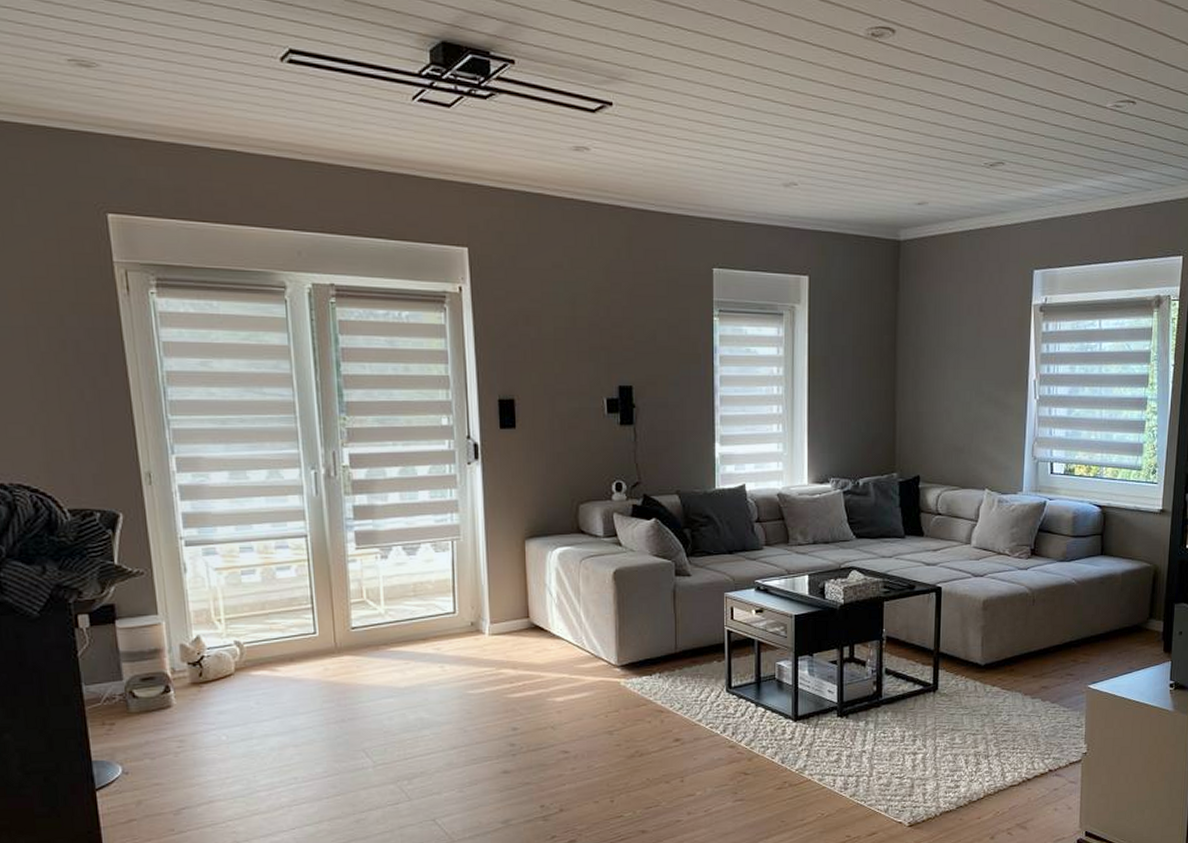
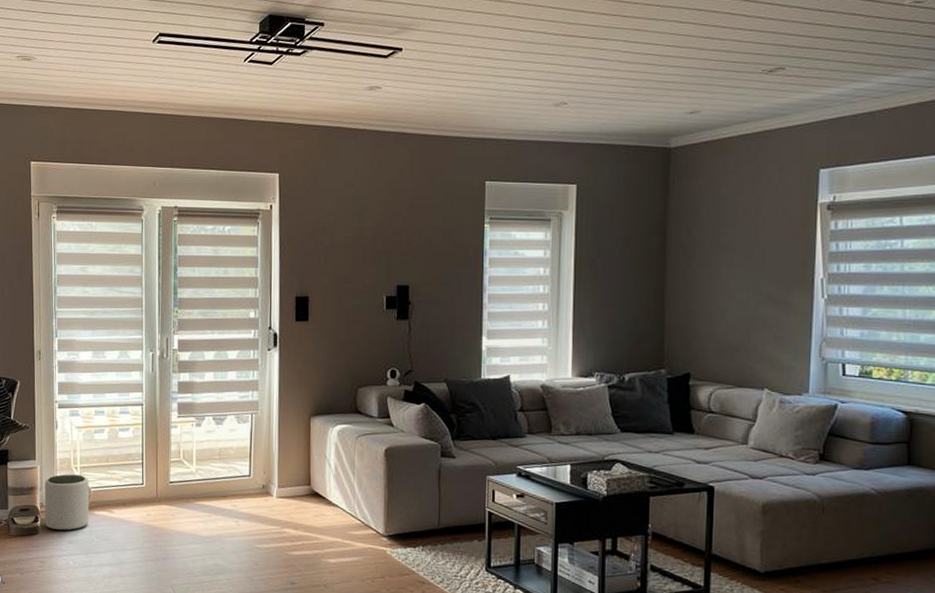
plant pot: none [174,628,245,700] -> present [44,474,90,531]

